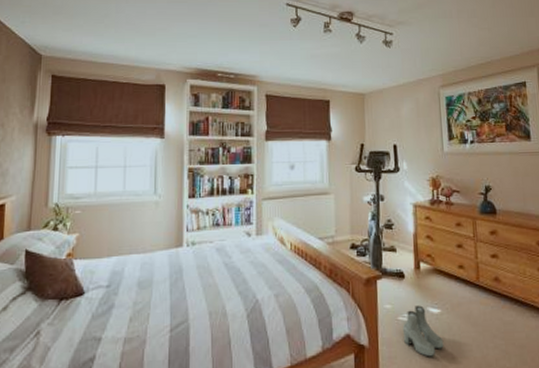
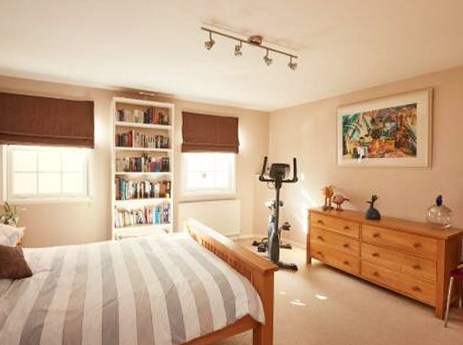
boots: present [402,305,444,357] -> none [294,293,328,334]

